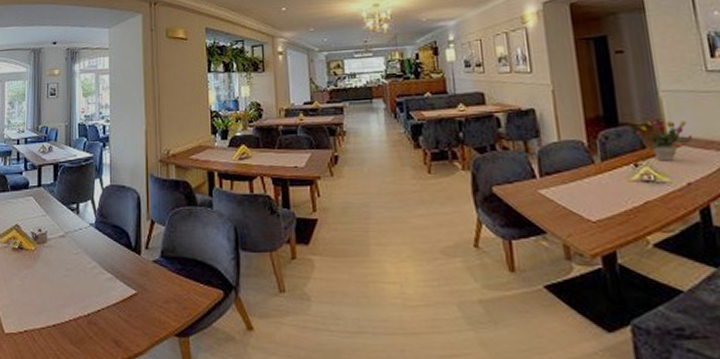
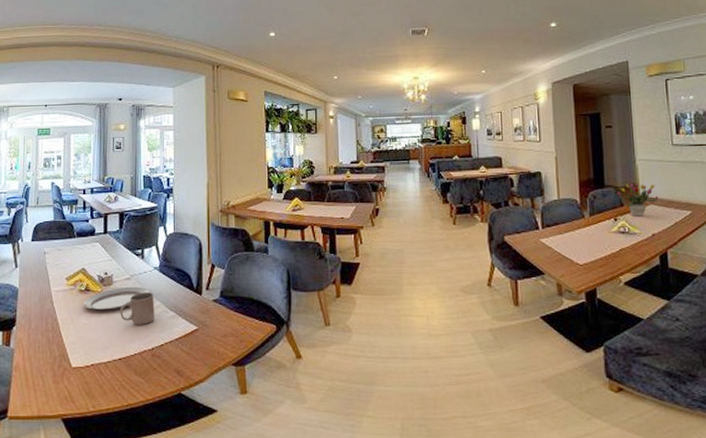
plate: none [16,244,85,271] -> present [83,286,150,311]
cup: none [54,251,92,288] -> present [120,292,156,325]

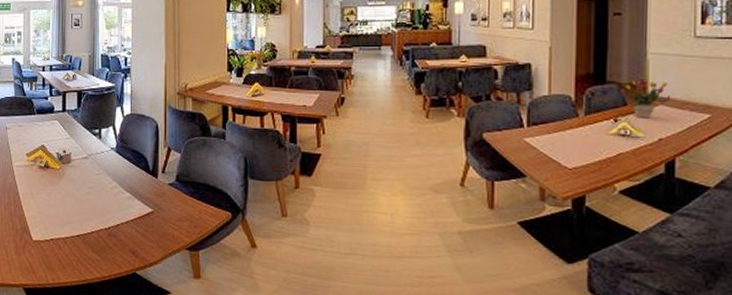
plate: present [83,286,150,311] -> none [42,165,107,189]
cup: present [120,292,156,325] -> none [78,172,112,204]

